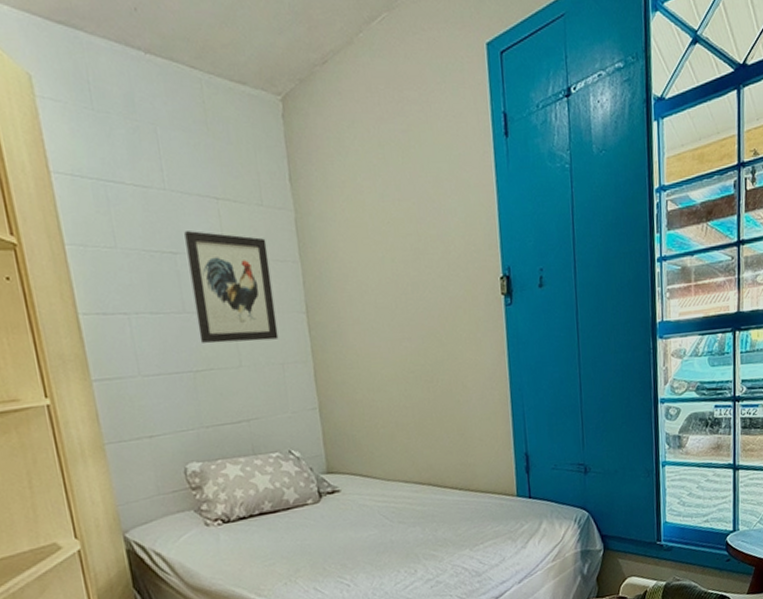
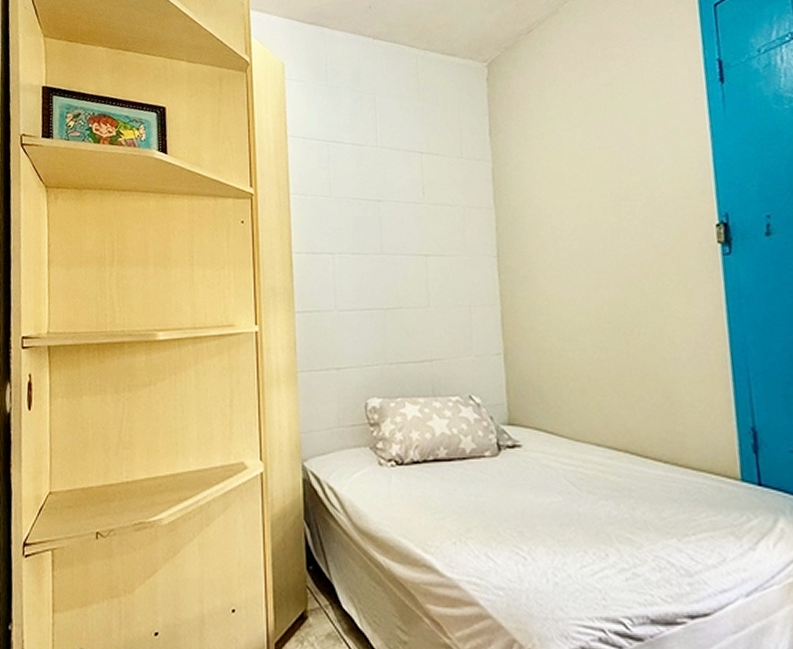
wall art: present [184,231,279,344] -> none [390,181,468,284]

